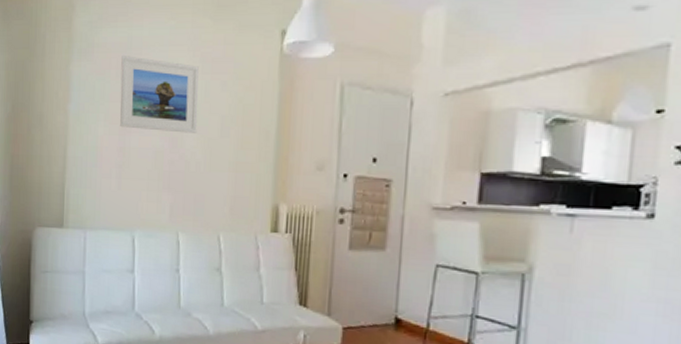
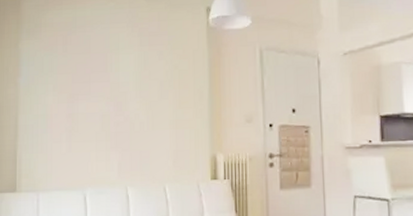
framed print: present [120,56,199,133] -> none [67,33,139,98]

